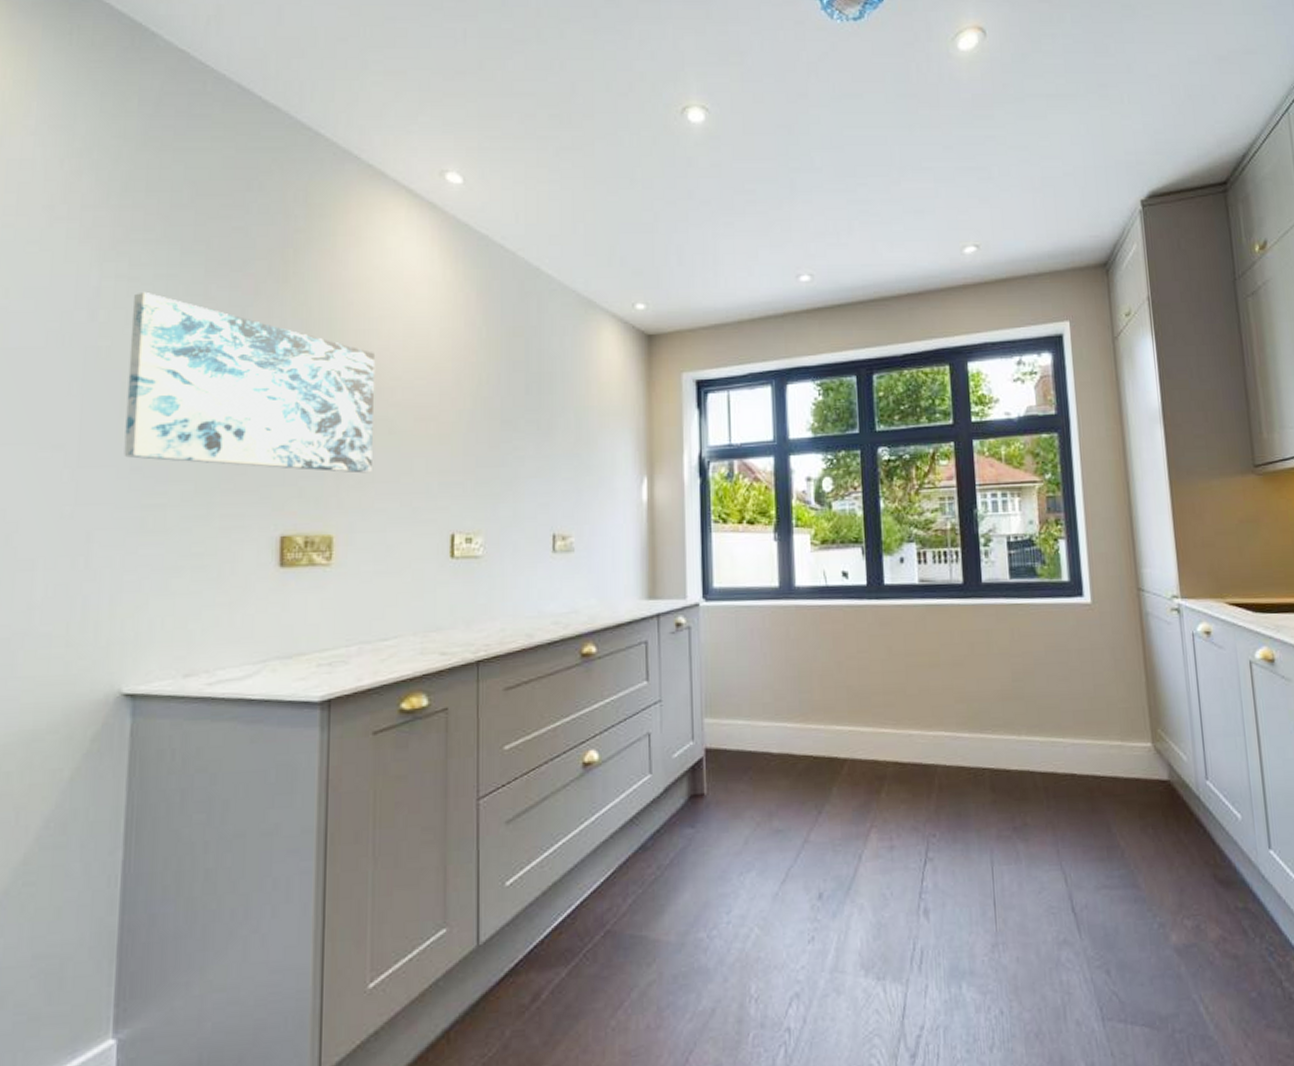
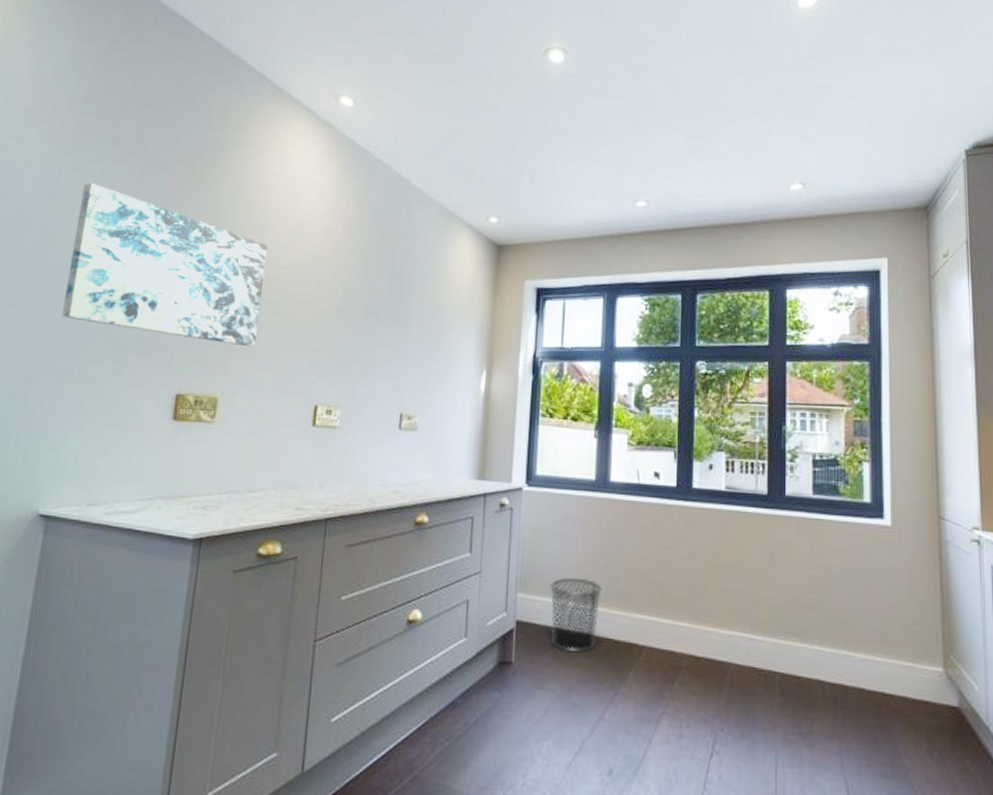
waste bin: none [739,694,796,776] -> present [550,577,602,653]

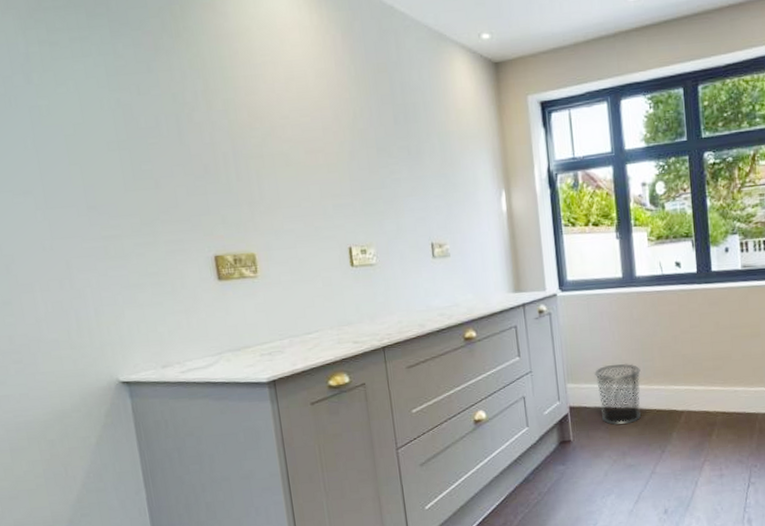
wall art: present [62,182,267,347] -> none [57,54,277,201]

